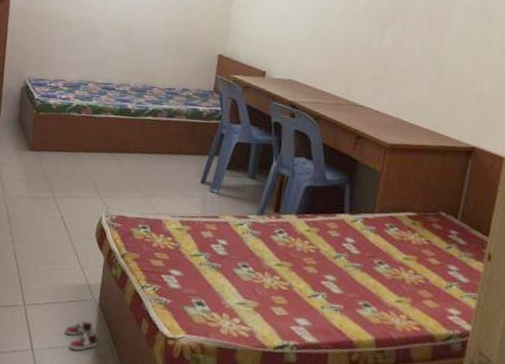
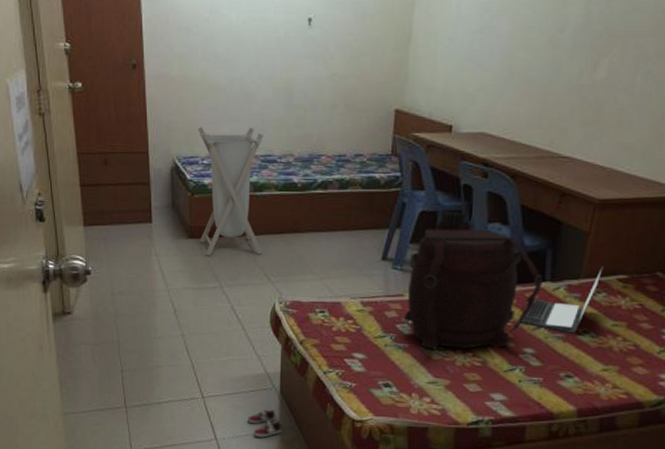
laundry hamper: none [40,55,105,171] -> present [197,127,264,256]
backpack: none [218,144,342,273] -> present [404,212,543,350]
laptop: none [324,203,395,265] -> present [522,266,604,334]

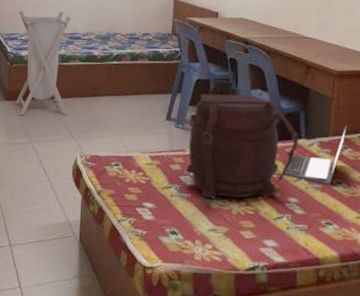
sneaker: present [247,409,283,438] -> none [49,256,81,285]

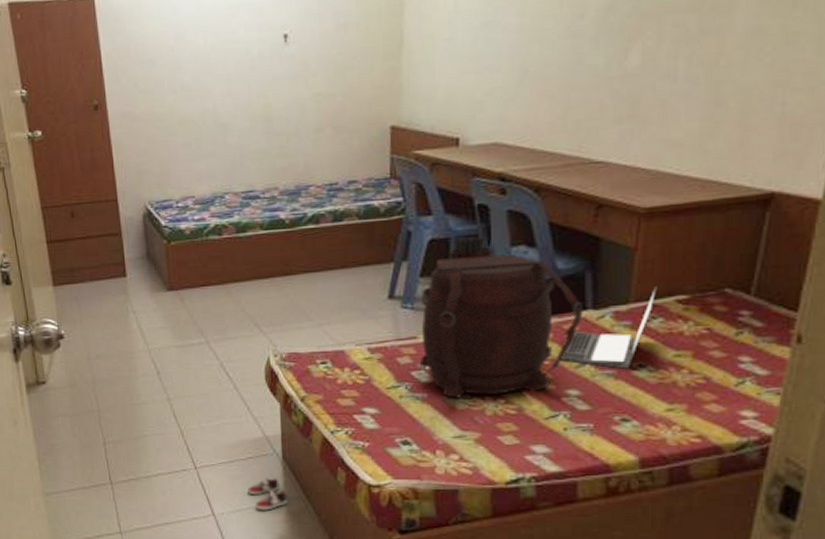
laundry hamper: present [16,11,71,116] -> none [169,162,251,309]
sneaker: none [49,256,81,285] -> present [247,478,289,511]

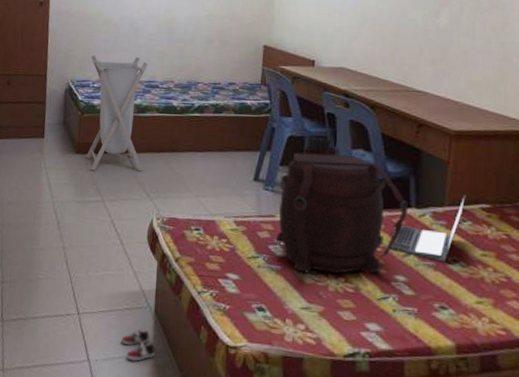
laundry hamper: none [169,162,251,309] -> present [87,55,148,172]

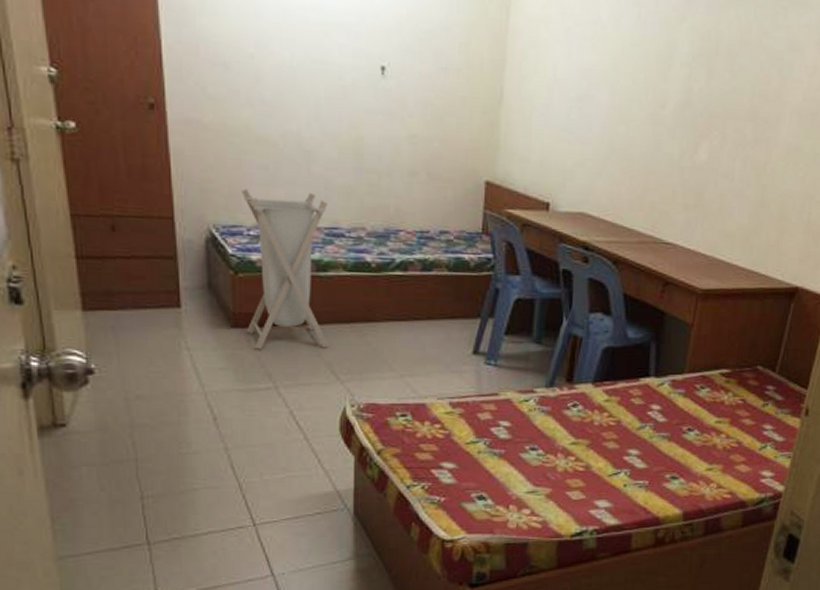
sneaker: present [121,329,156,361] -> none [313,534,358,569]
backpack: present [276,137,408,274] -> none [500,300,647,455]
laptop: present [391,195,466,263] -> none [626,360,707,432]

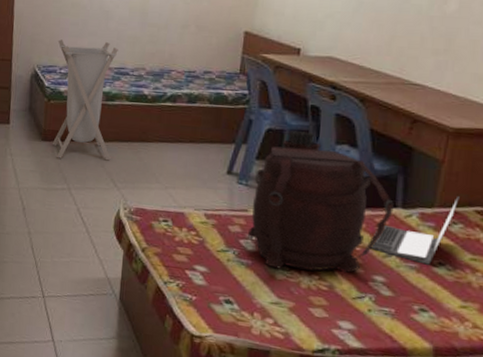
backpack: none [500,300,647,455] -> present [248,131,394,273]
laptop: none [626,360,707,432] -> present [371,196,460,265]

